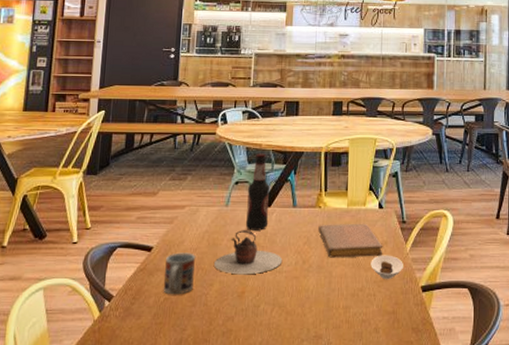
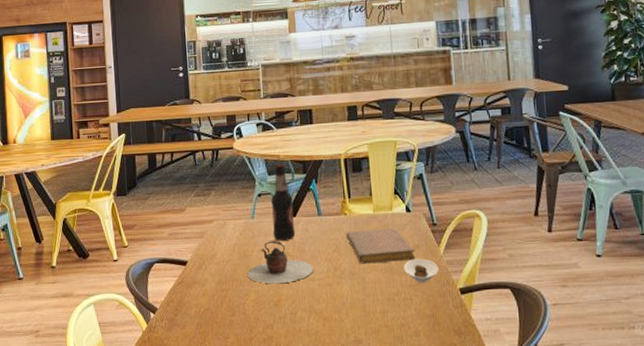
cup: present [163,252,196,295] -> none [201,265,230,306]

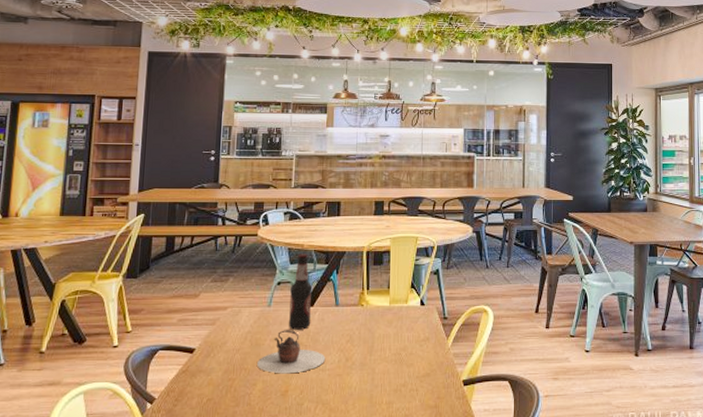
notebook: present [346,228,416,264] -> none [361,320,425,355]
saucer: present [404,258,438,284] -> none [413,350,445,375]

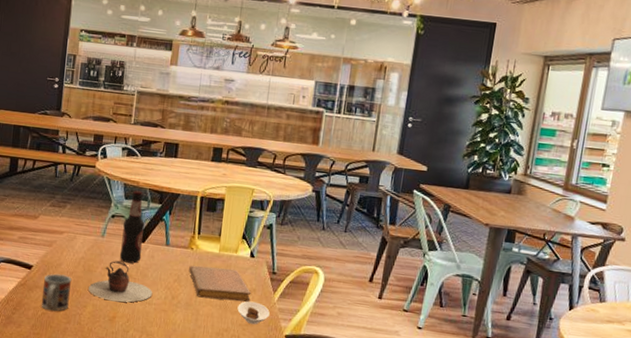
cup: none [205,353,239,396] -> present [41,273,72,311]
notebook: none [361,320,425,355] -> present [189,265,251,302]
saucer: none [413,350,445,375] -> present [237,301,270,325]

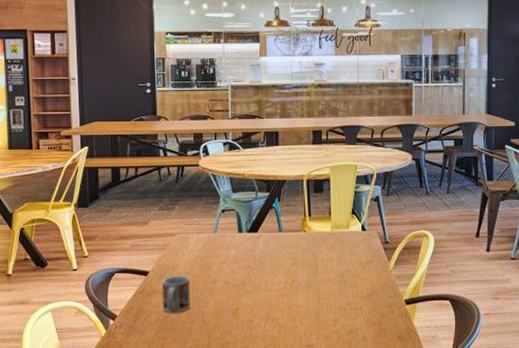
teapot: present [88,261,153,303] -> none [208,254,273,294]
bottle: present [119,190,145,264] -> none [234,182,257,254]
notebook: present [189,265,251,302] -> none [305,244,368,277]
saucer: present [237,301,270,325] -> none [356,272,387,295]

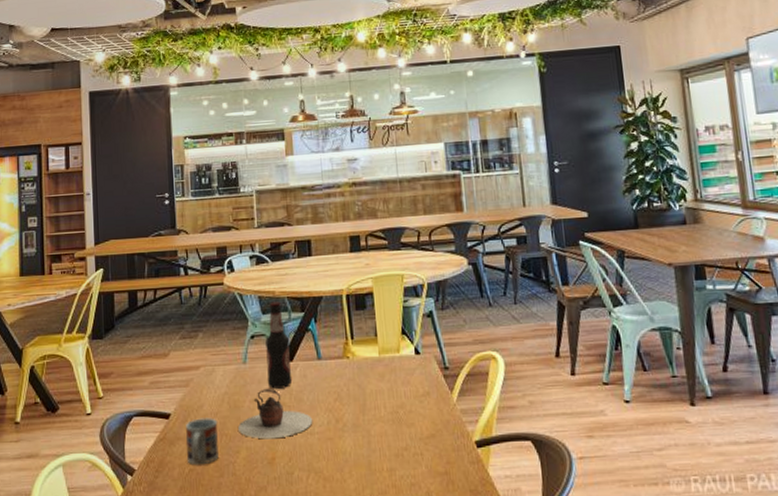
teapot: none [208,254,273,294] -> present [238,389,313,439]
bottle: none [234,182,257,254] -> present [265,301,293,389]

